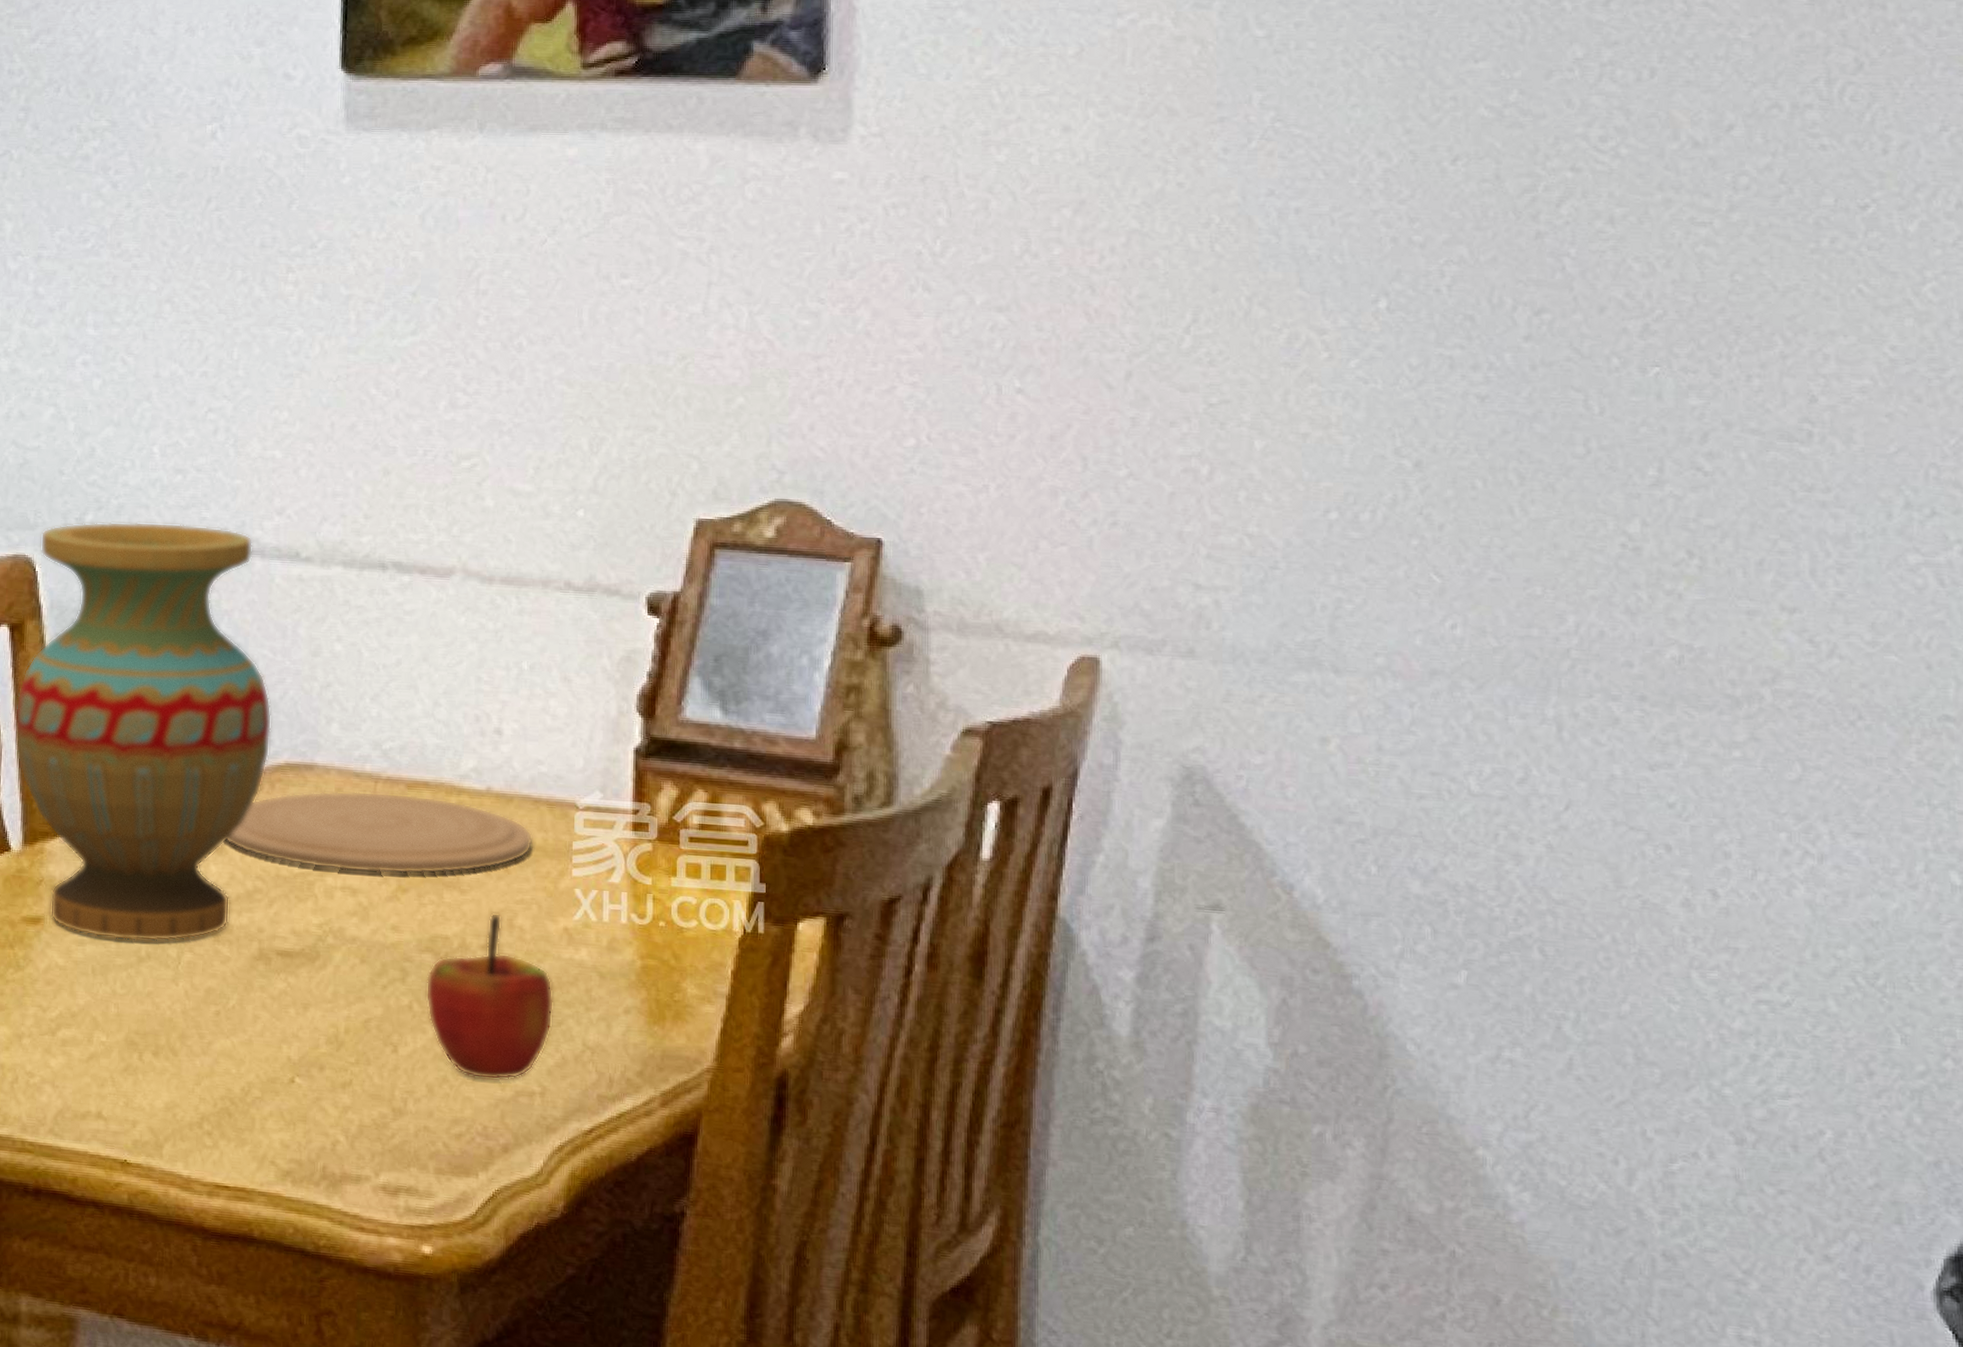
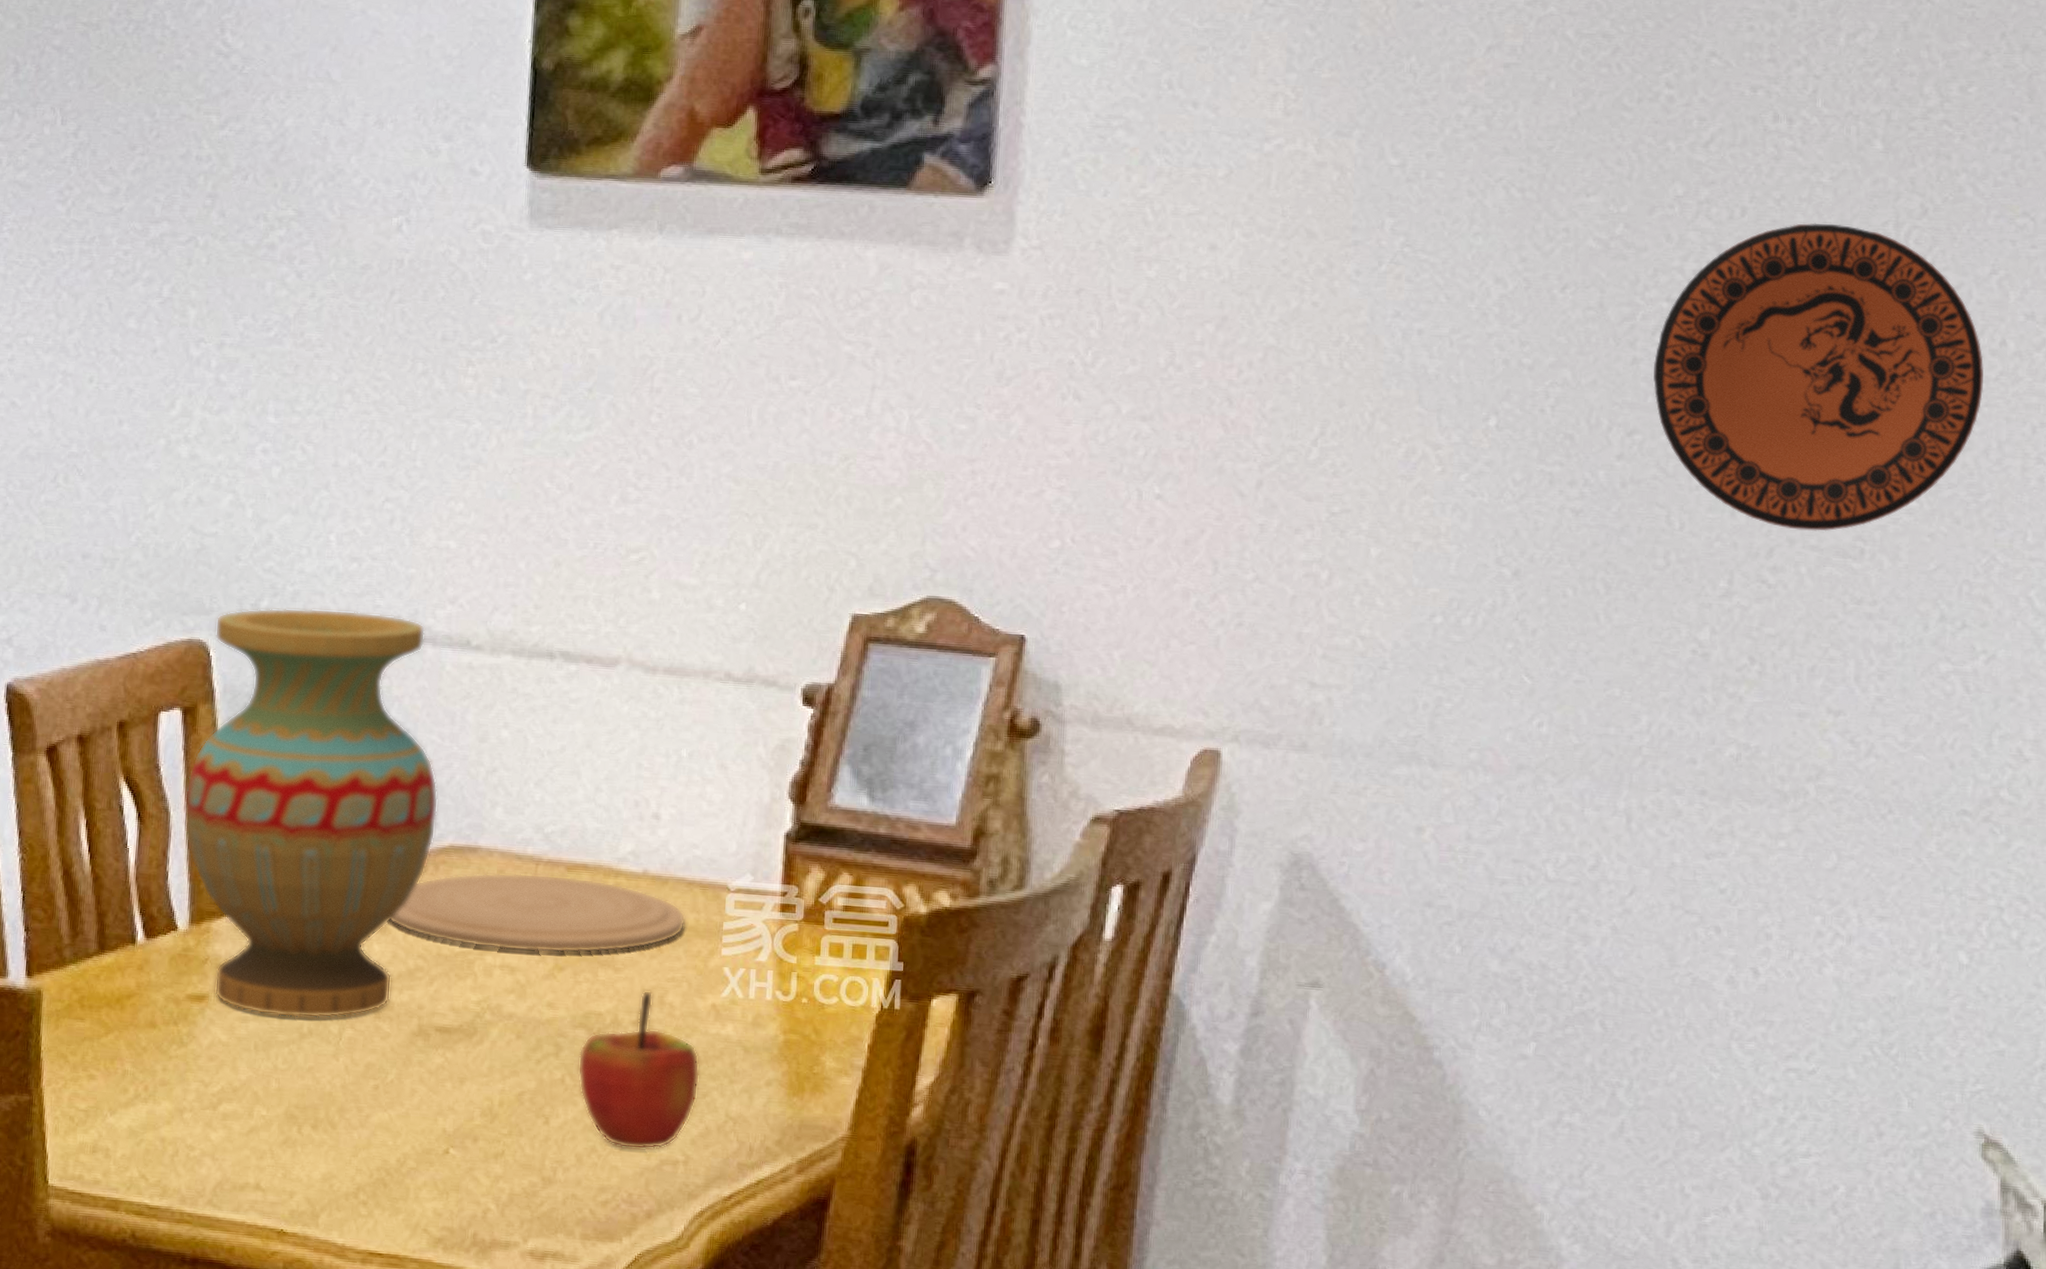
decorative plate: none [1559,82,1940,413] -> present [1653,223,1983,532]

